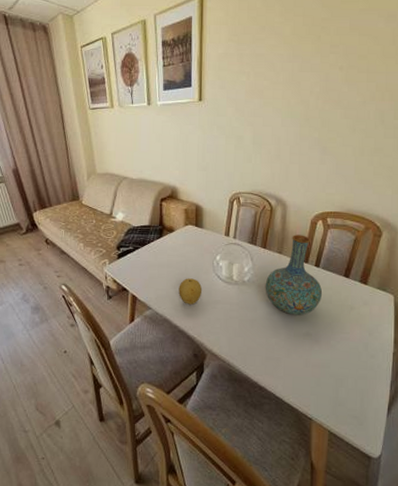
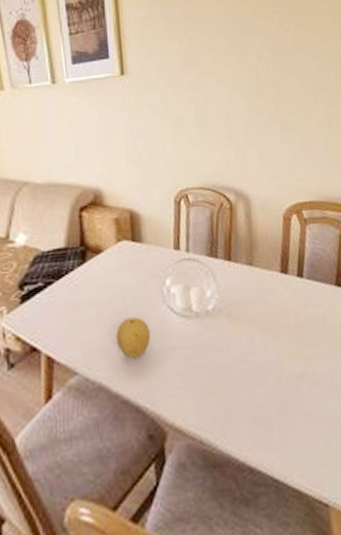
vase: present [265,235,323,316] -> none [236,236,314,351]

